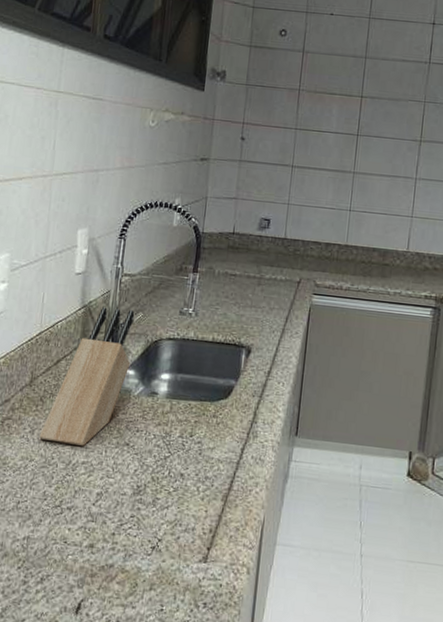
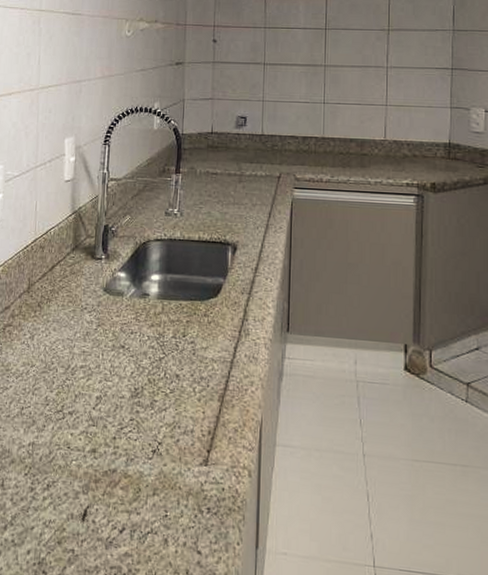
knife block: present [39,307,135,446] -> none [39,212,123,350]

